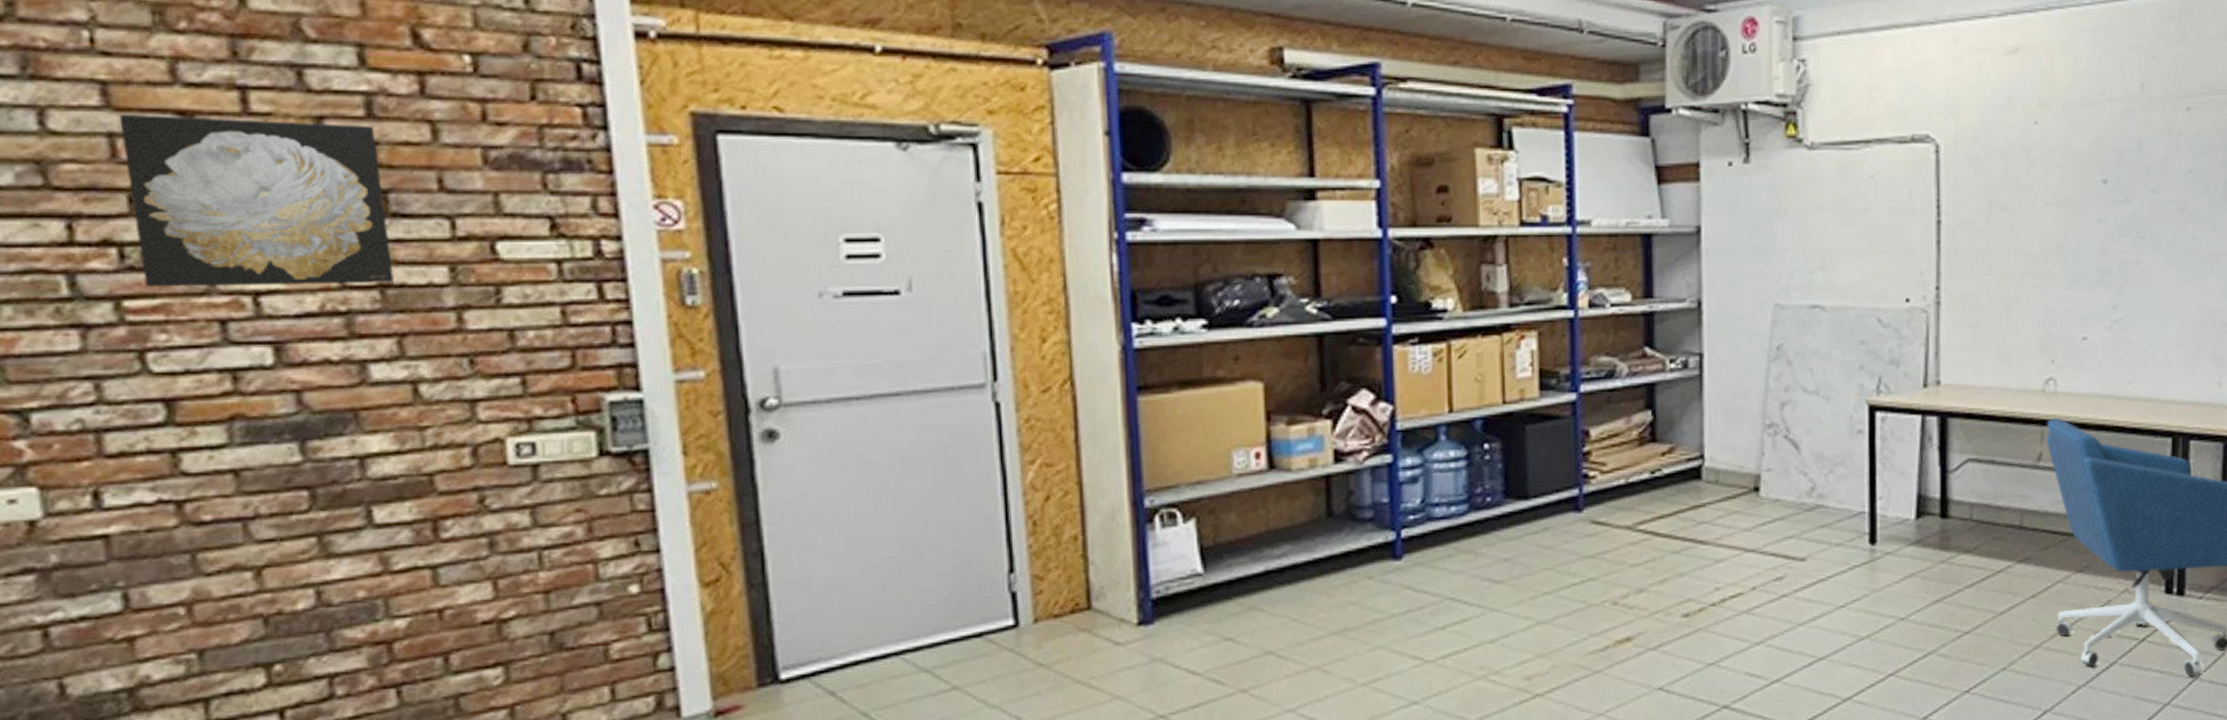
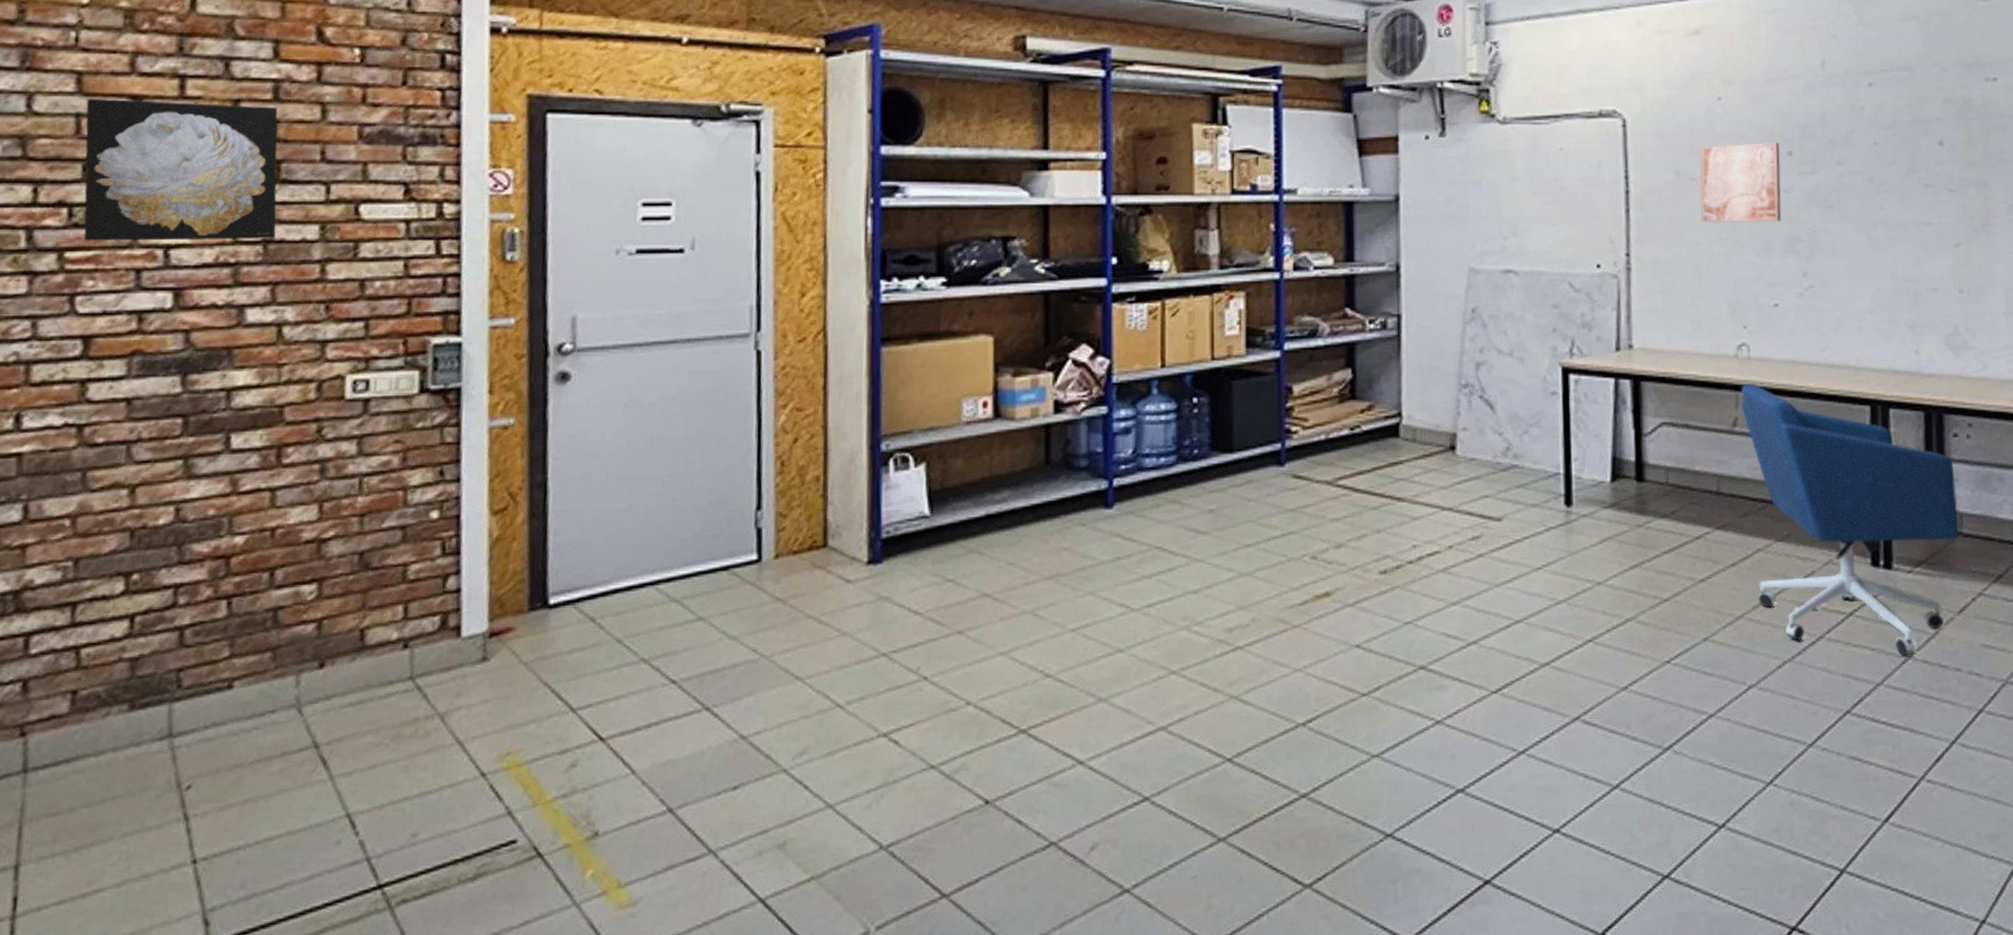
wall art: none [2013,170,2095,254] -> present [1700,143,1782,223]

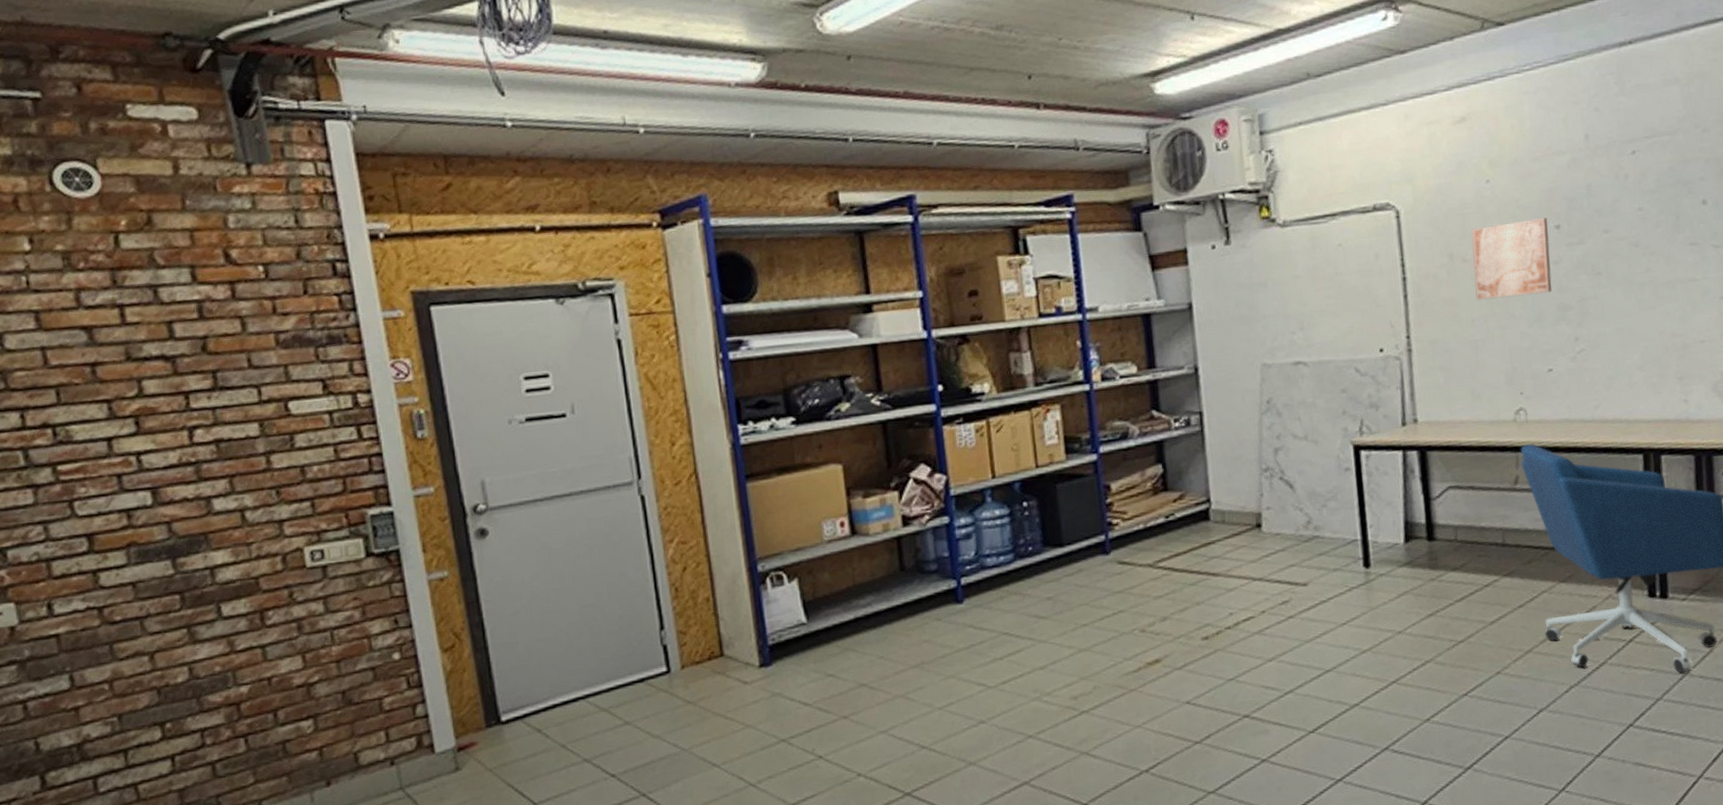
wall art: present [84,99,278,241] -> none [47,325,224,455]

